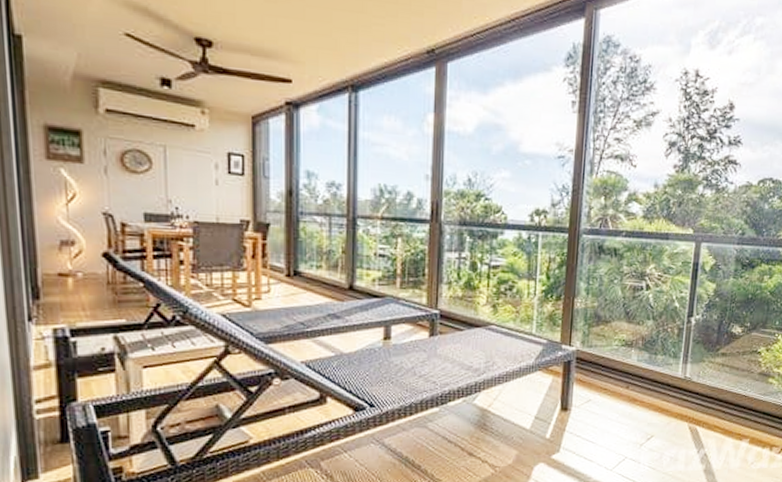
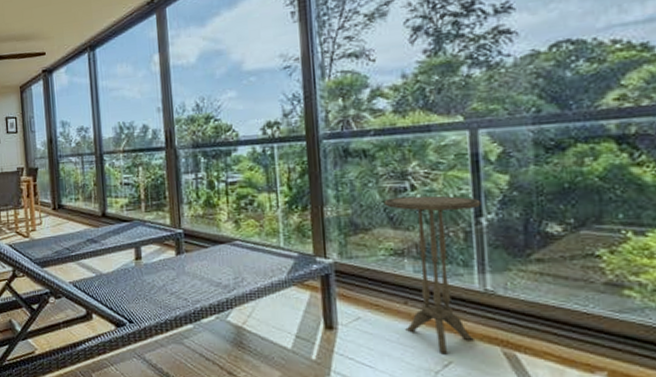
side table: none [624,295,694,430] -> present [383,195,481,355]

